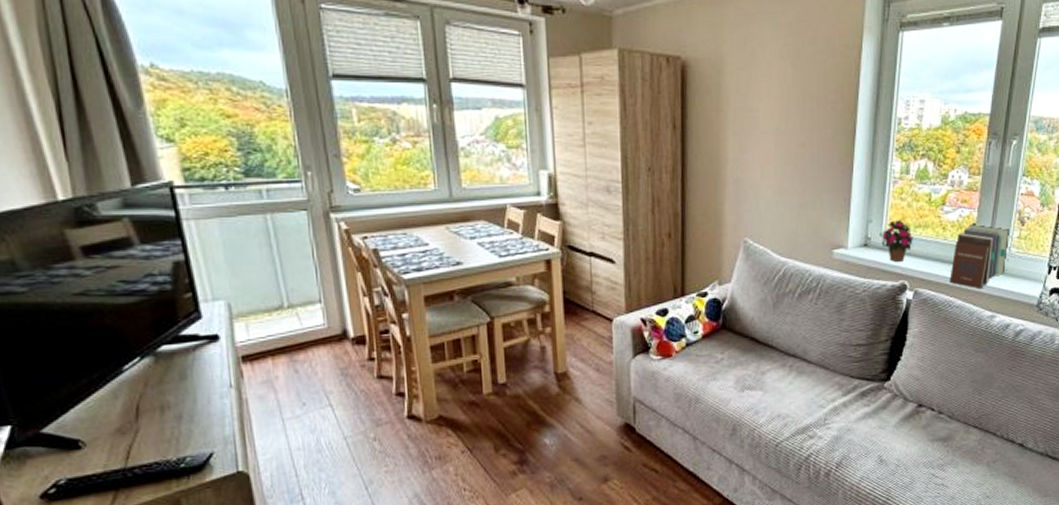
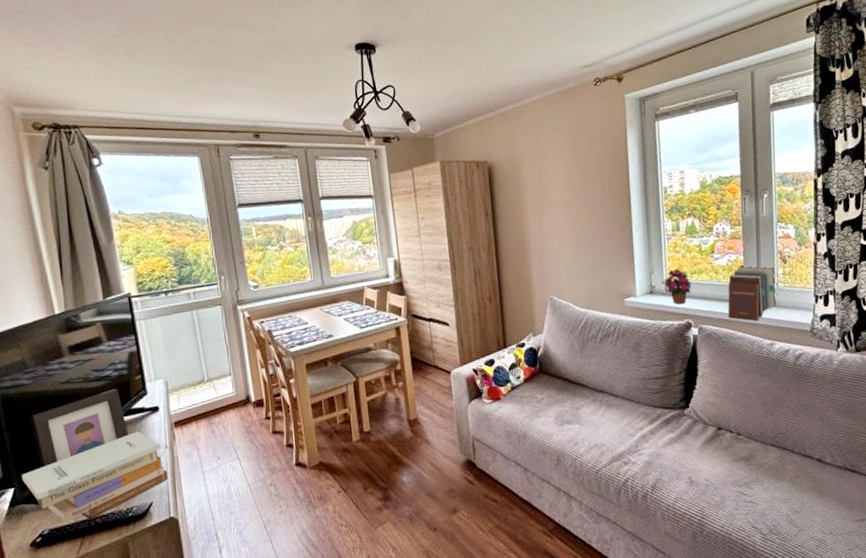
books: none [21,364,234,470] -> present [22,431,168,521]
picture frame: none [27,308,177,402] -> present [29,389,129,468]

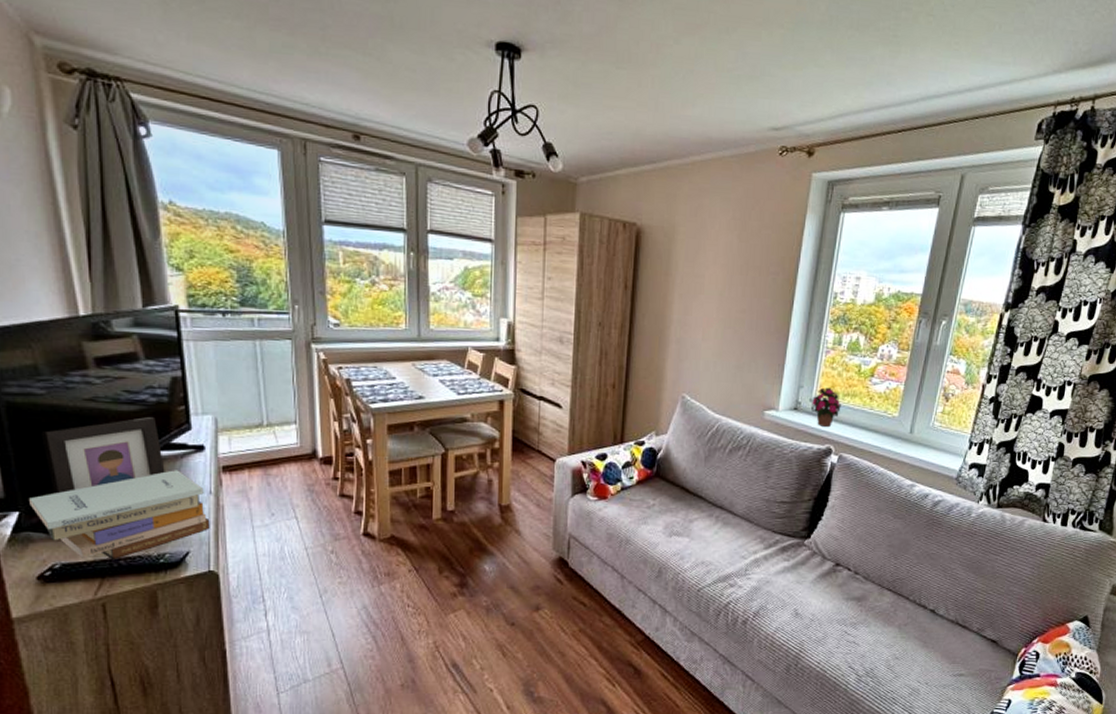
books: present [728,263,778,322] -> none [873,393,936,459]

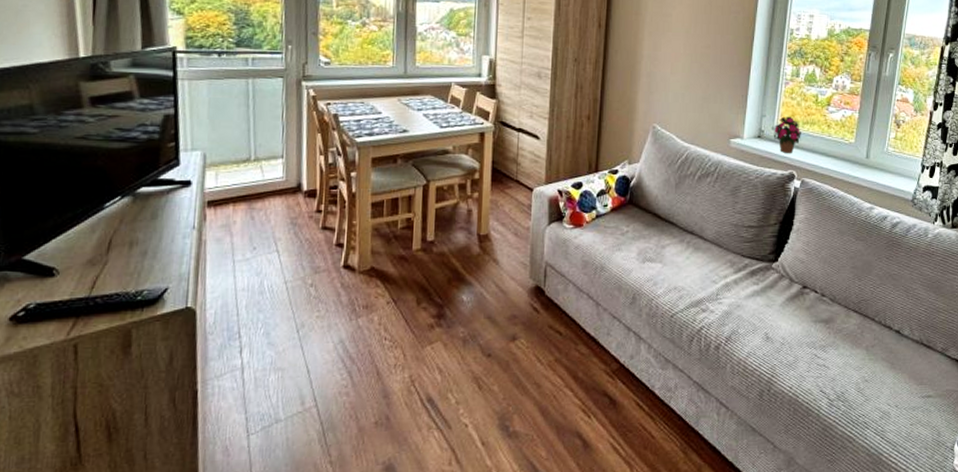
books: present [29,470,210,561] -> none [10,206,191,299]
picture frame: present [41,417,165,494] -> none [29,154,151,232]

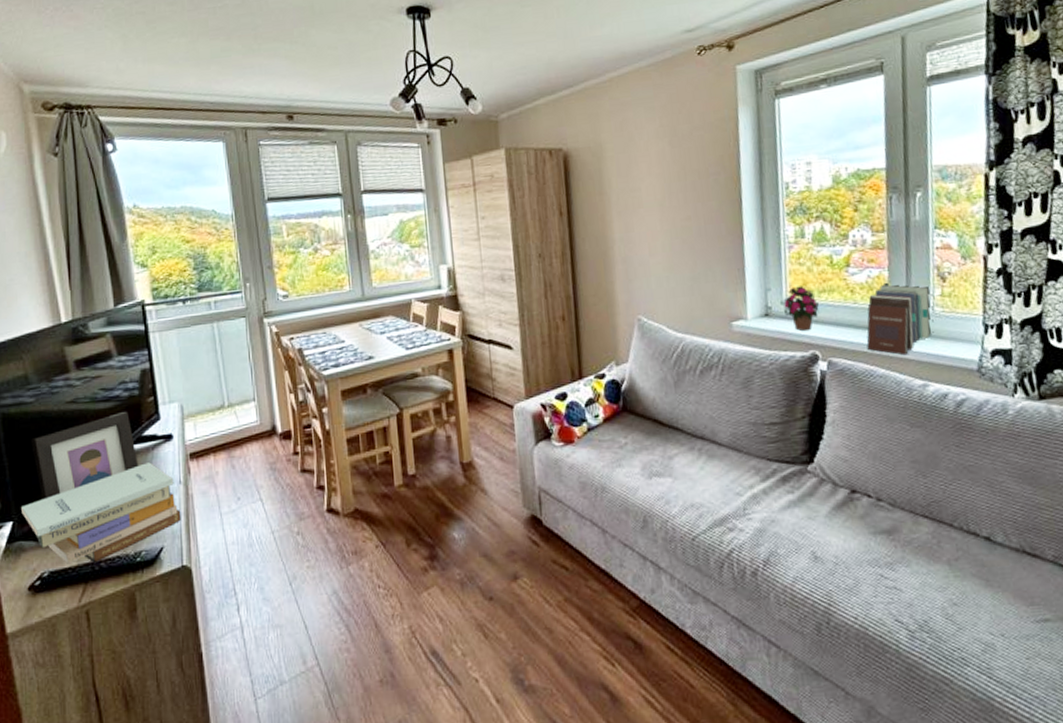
books: none [10,206,191,299] -> present [21,462,181,564]
picture frame: none [29,154,151,232] -> present [31,412,139,500]
books: none [833,121,889,183] -> present [866,280,934,356]

